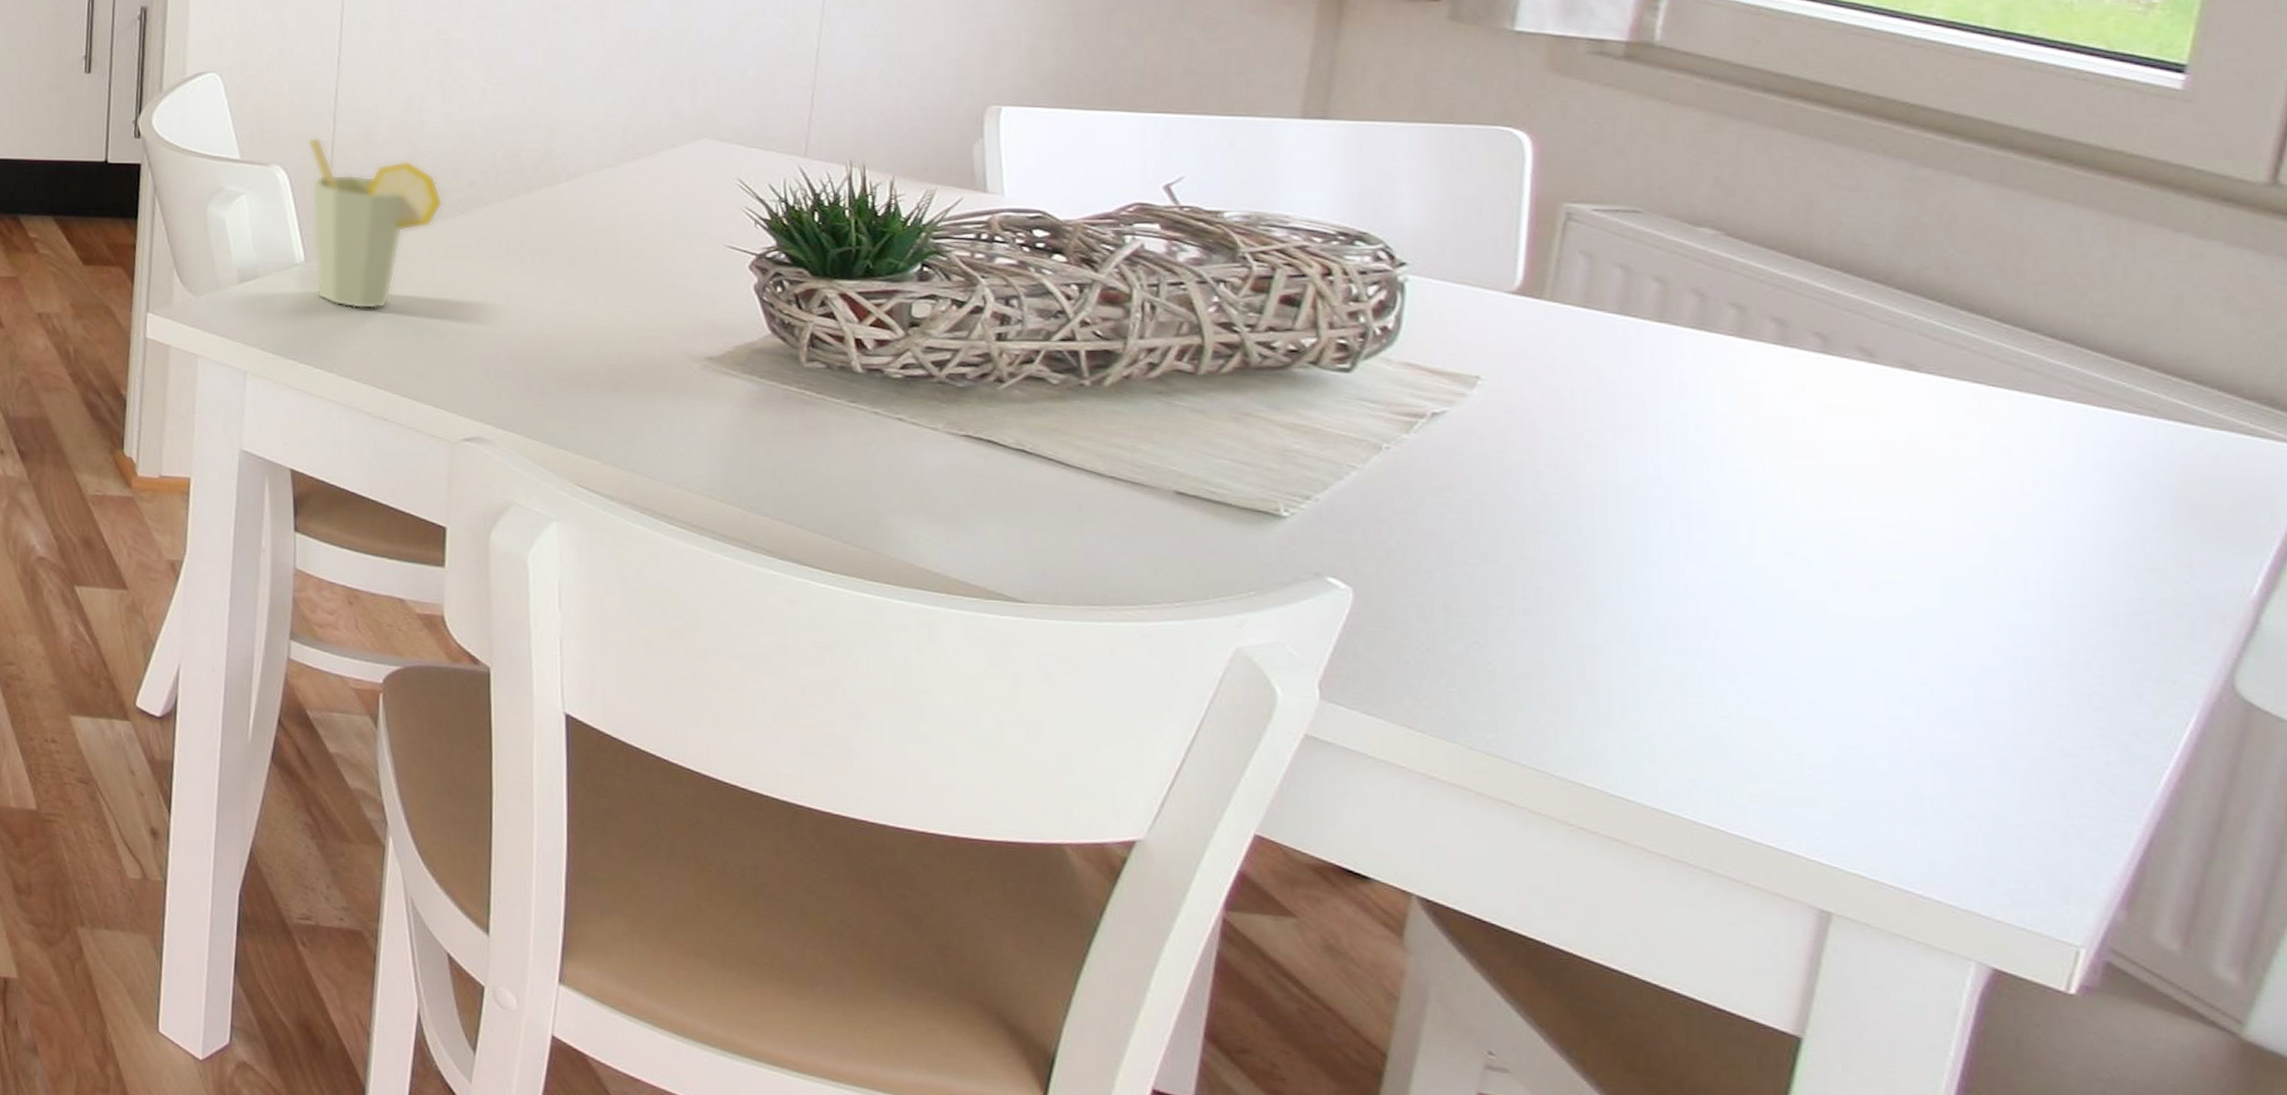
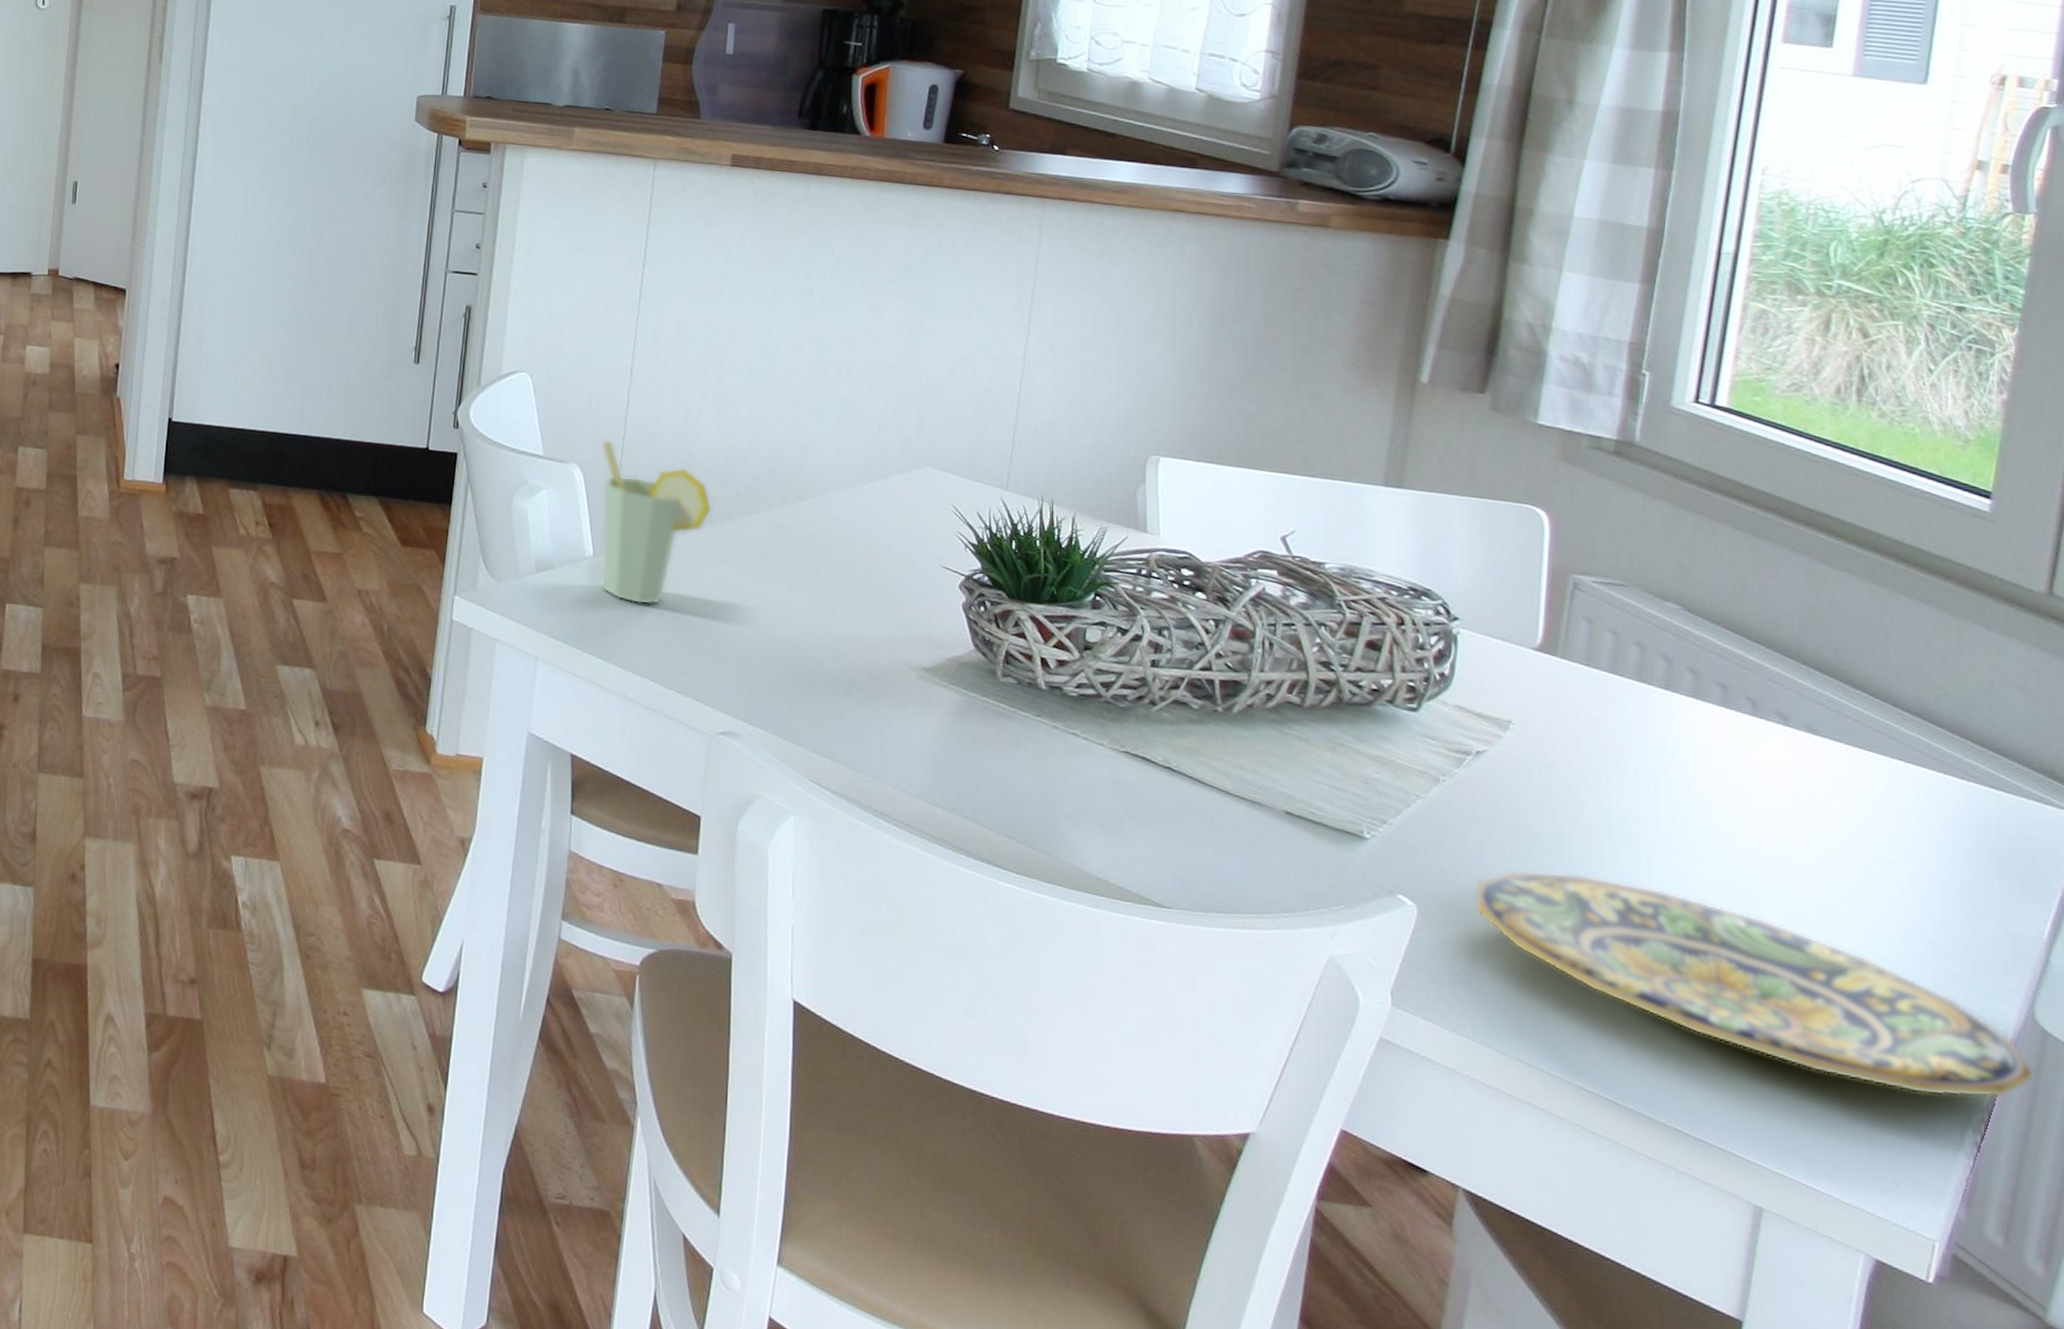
plate: none [1431,544,2233,784] -> present [1475,870,2035,1099]

